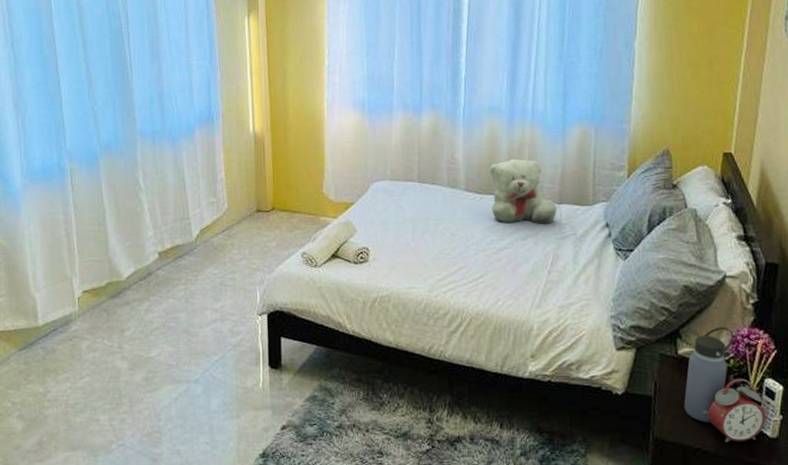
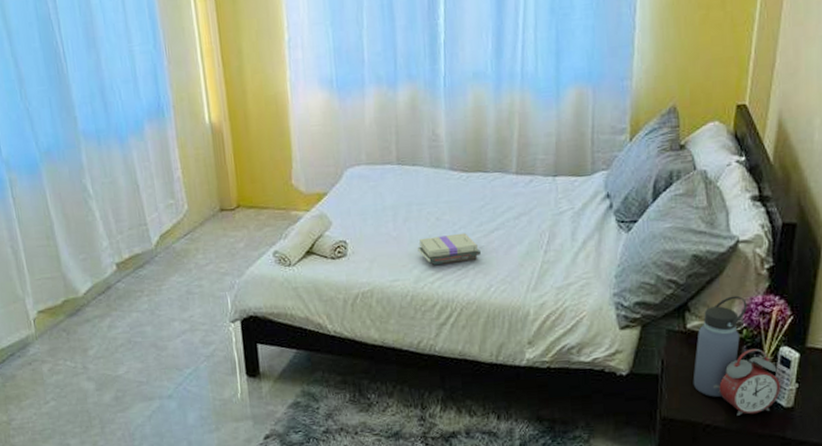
books: none [433,249,490,277] -> present [417,232,481,266]
teddy bear: present [489,158,557,225] -> none [476,129,552,203]

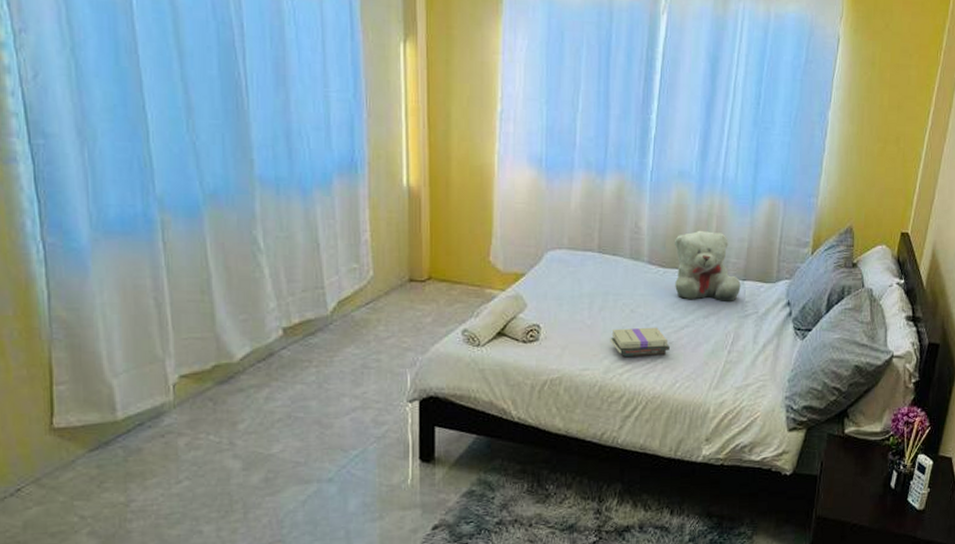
teddy bear: none [476,129,552,203] -> present [675,230,741,303]
water bottle: present [693,295,747,398] -> none [845,405,895,499]
alarm clock: present [719,348,780,416] -> none [866,454,916,516]

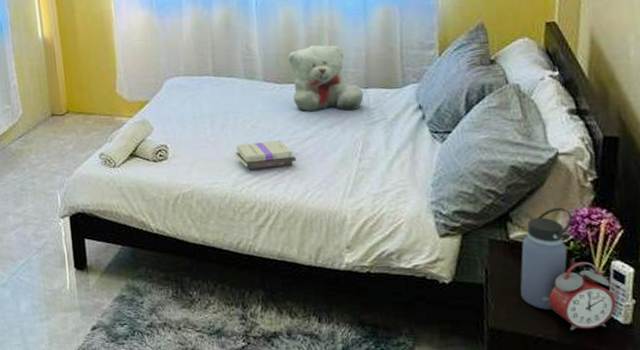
water bottle: none [845,405,895,499] -> present [520,207,573,311]
alarm clock: none [866,454,916,516] -> present [548,261,616,330]

